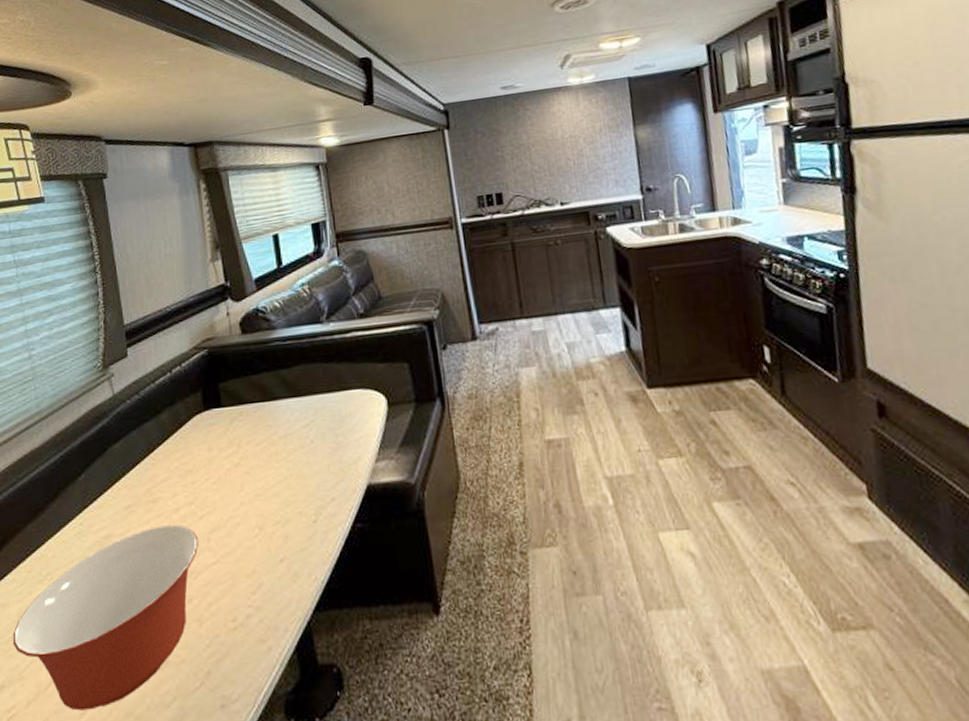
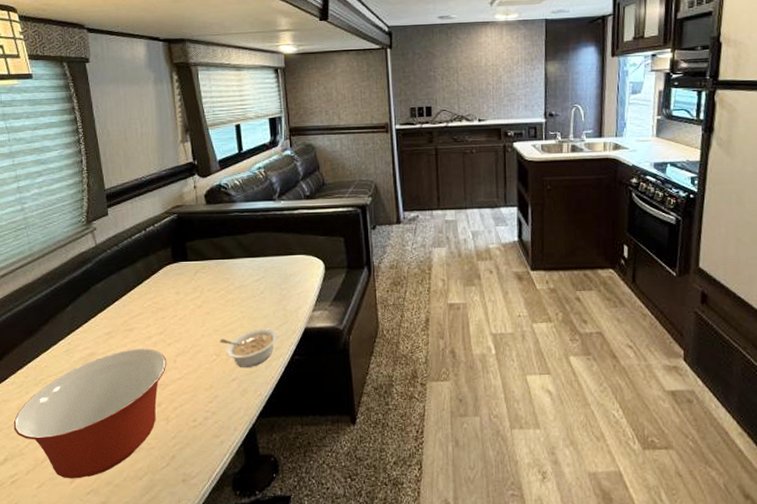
legume: none [263,488,335,544] -> present [220,328,279,368]

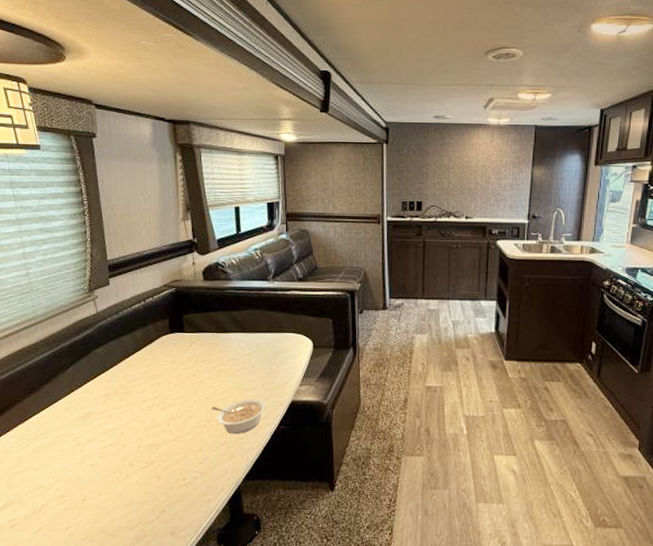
mixing bowl: present [13,348,167,479] -> none [14,411,161,526]

